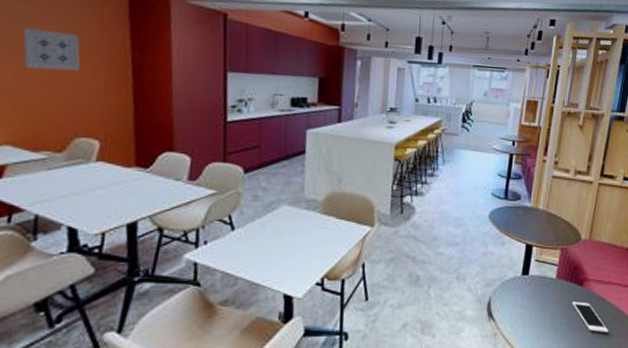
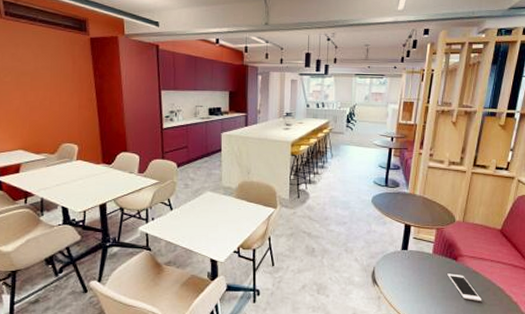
wall art: present [23,28,81,72] -> none [24,66,62,96]

